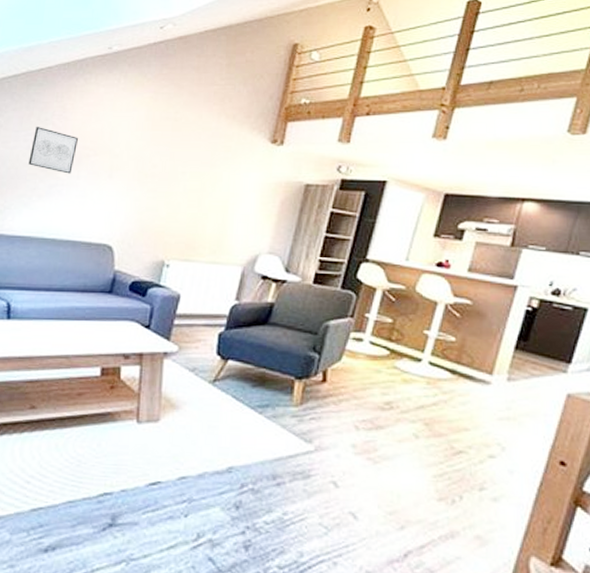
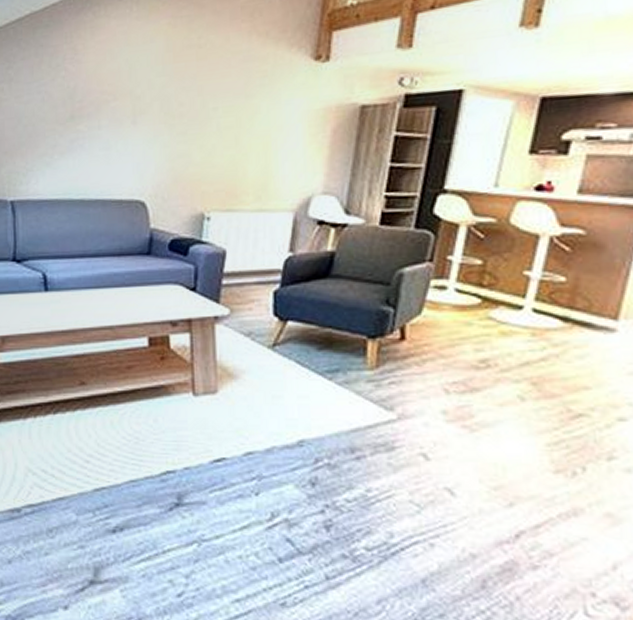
wall art: present [28,127,79,174] -> none [45,75,95,125]

